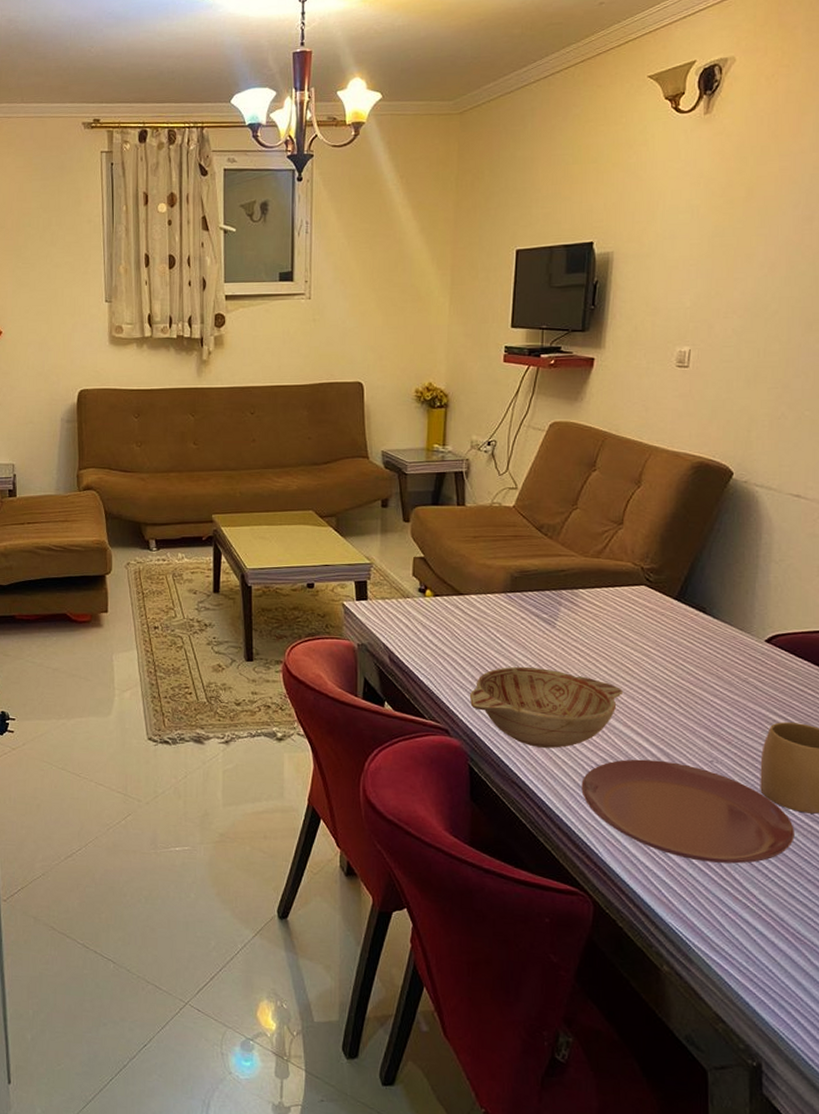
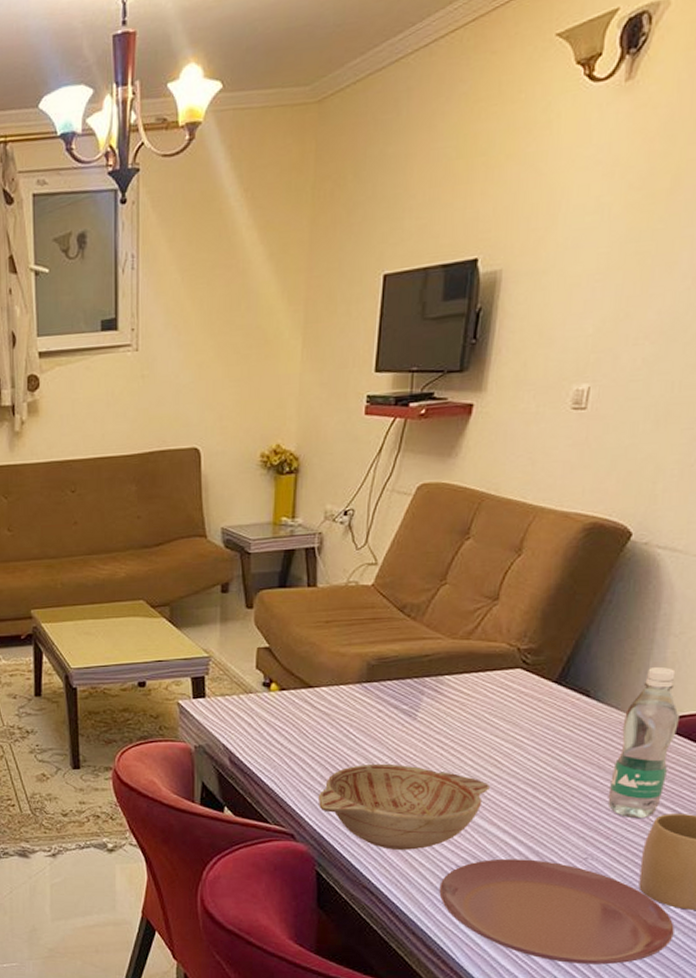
bottle: none [727,588,784,726] -> present [608,666,679,819]

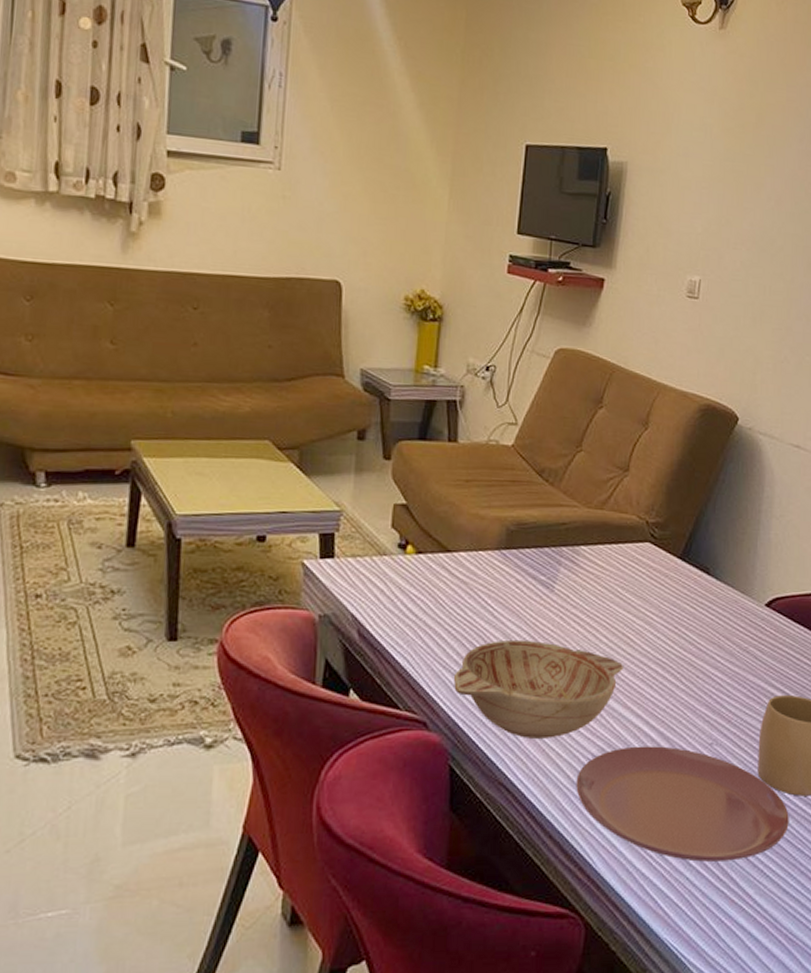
bottle: present [608,666,679,819] -> none [728,547,783,701]

